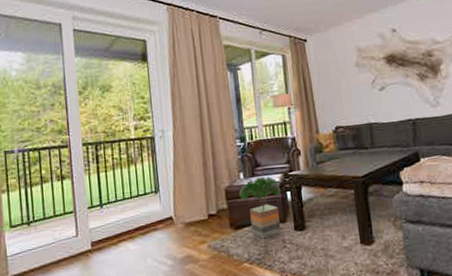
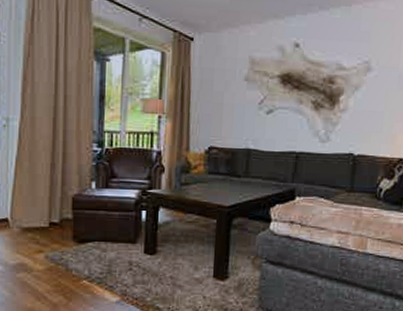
potted tree: present [239,176,282,240] -> none [88,189,135,258]

